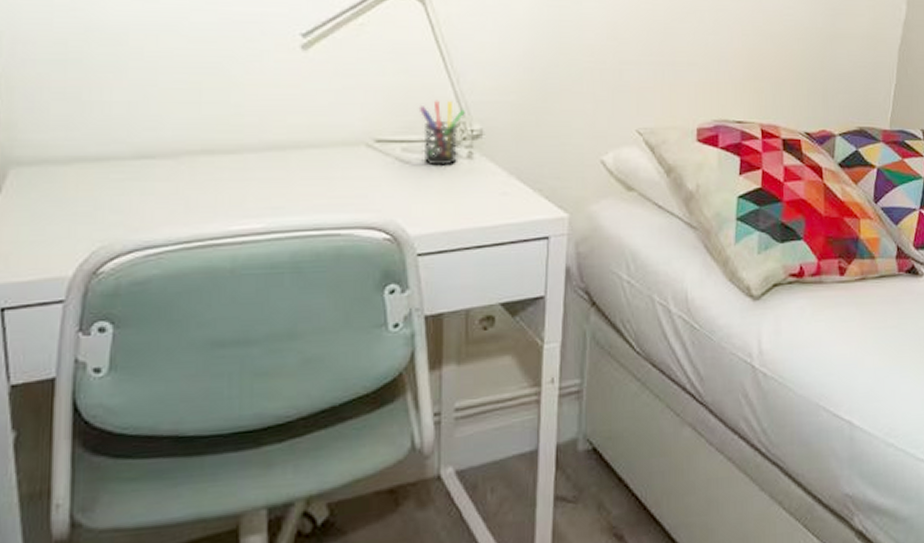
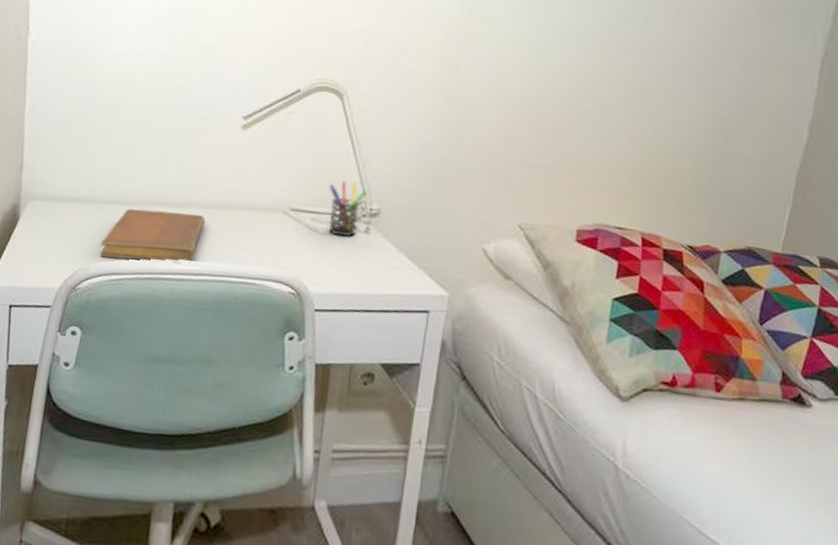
notebook: none [124,159,267,229] -> present [99,209,205,264]

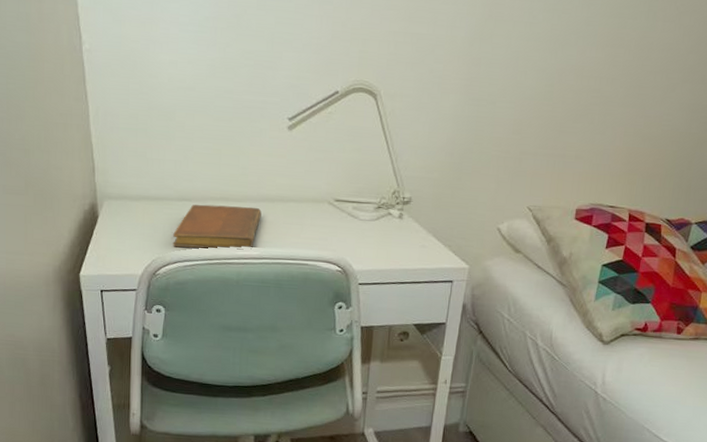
pen holder: present [328,180,367,237] -> none [366,173,400,222]

